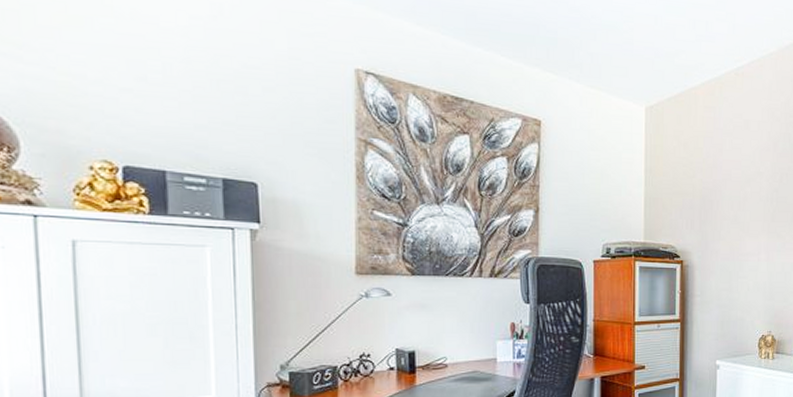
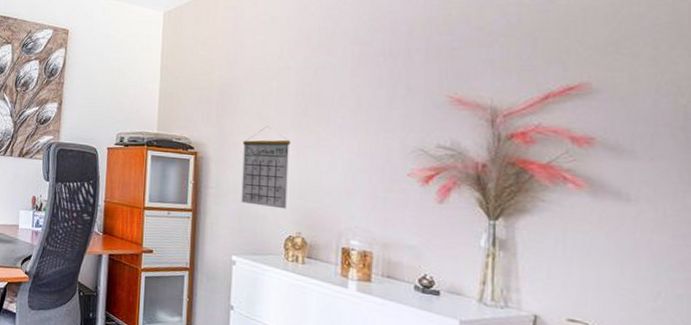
calendar: none [723,231,763,311] -> present [241,126,291,209]

